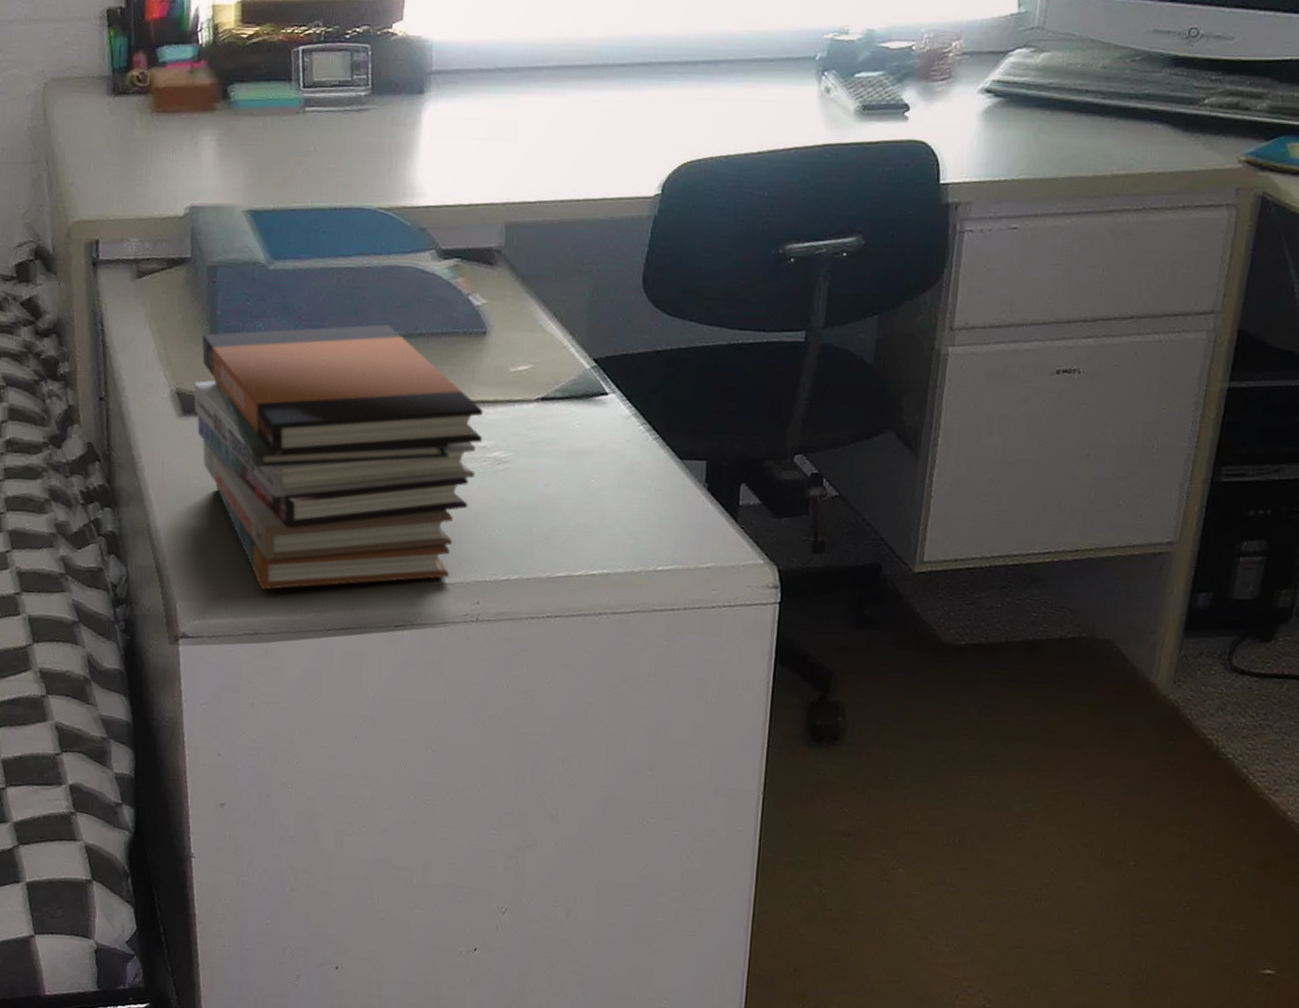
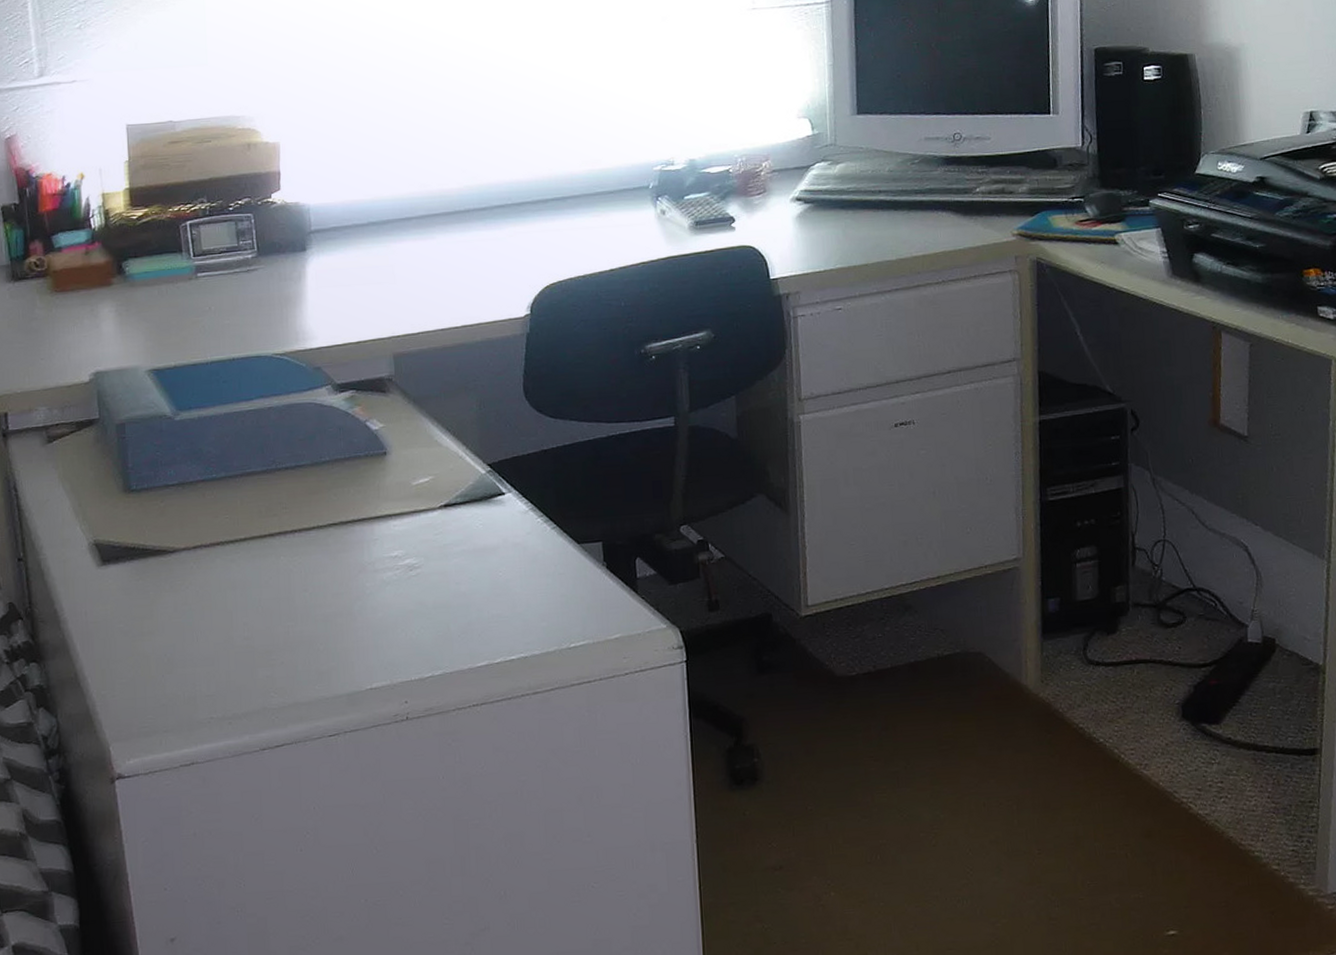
book stack: present [193,324,483,590] -> none [111,457,394,720]

